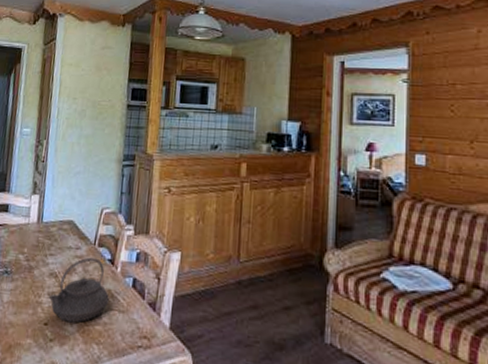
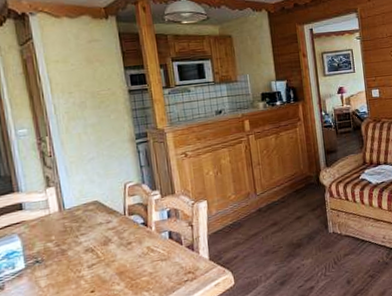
teapot: present [48,257,109,323] -> none [89,225,150,284]

